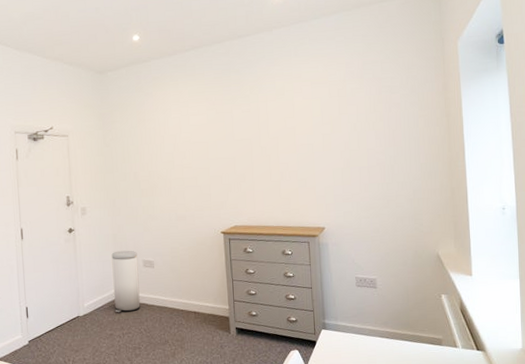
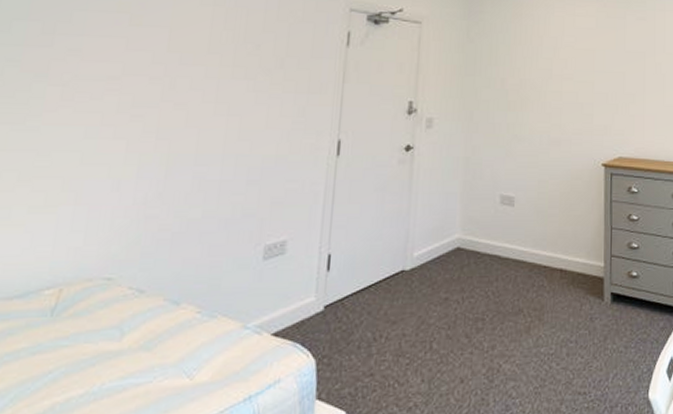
pedal bin: present [111,250,140,313] -> none [455,180,494,267]

